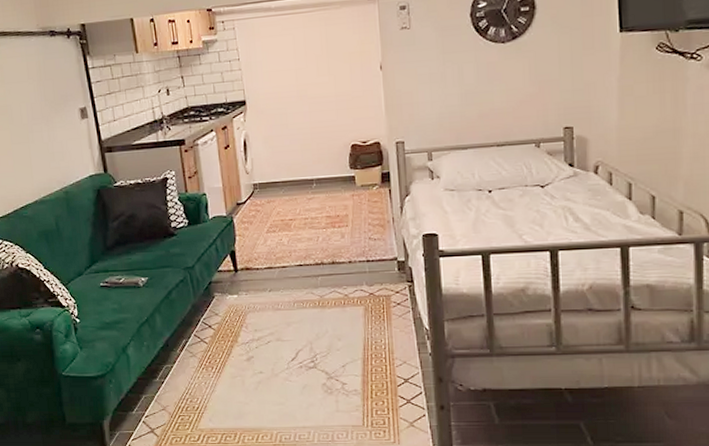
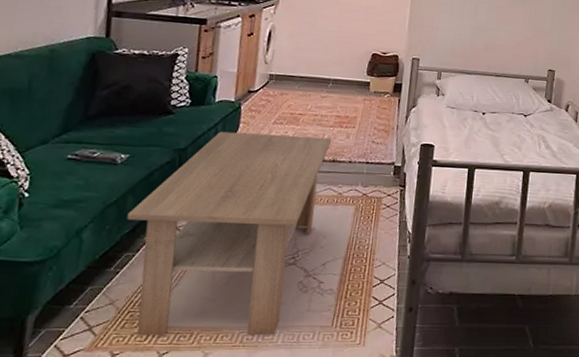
coffee table: none [159,240,327,437] -> present [127,131,332,337]

